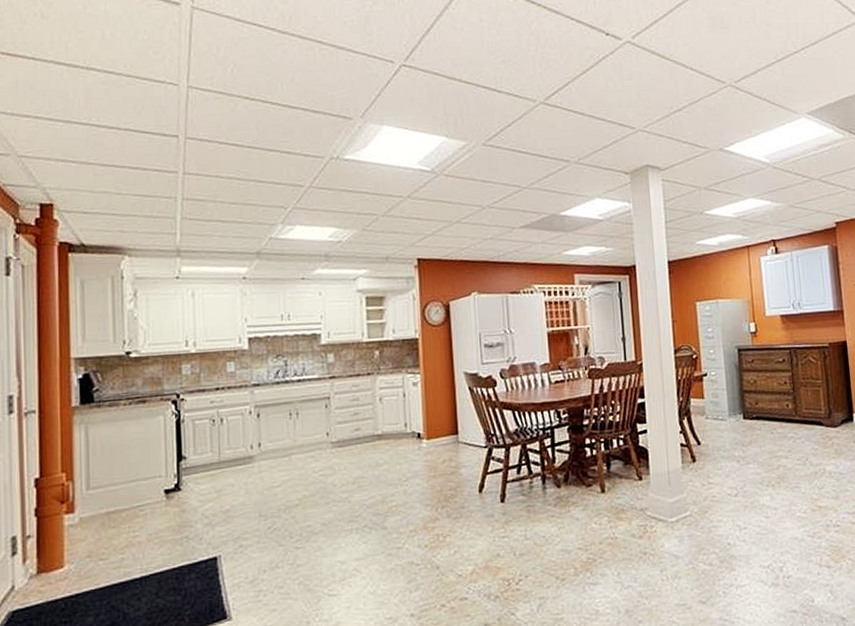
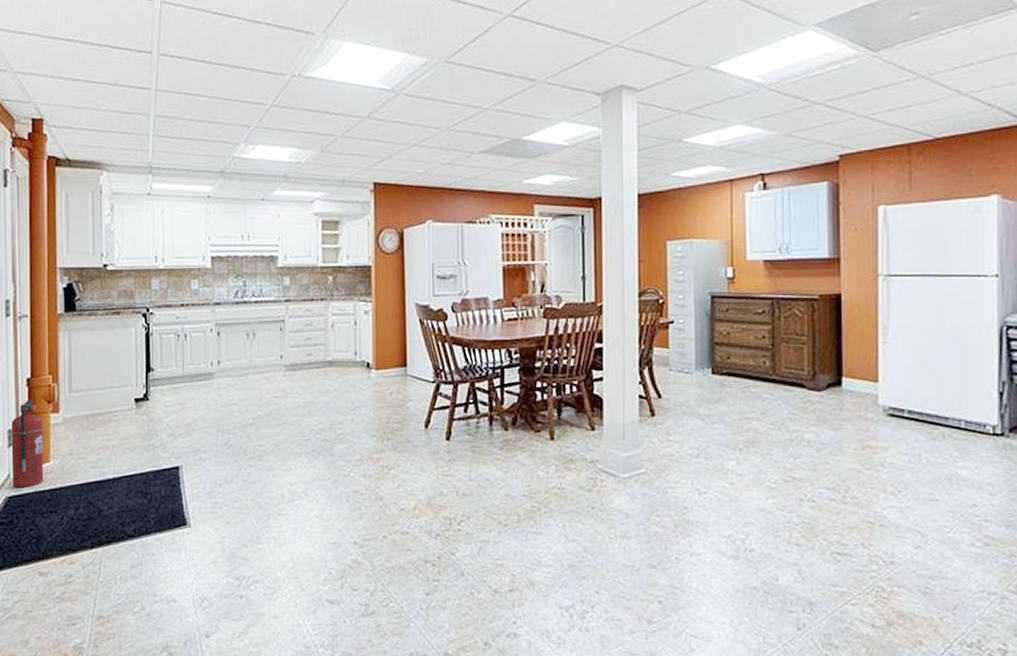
fire extinguisher: none [15,500,56,601] -> present [11,399,44,488]

